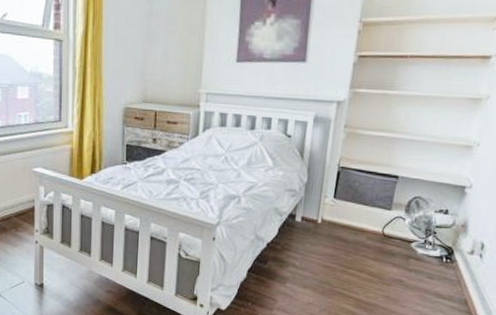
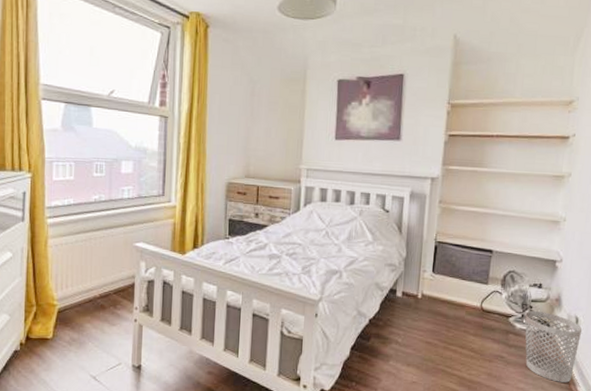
wastebasket: none [425,236,488,306] -> present [525,310,583,383]

